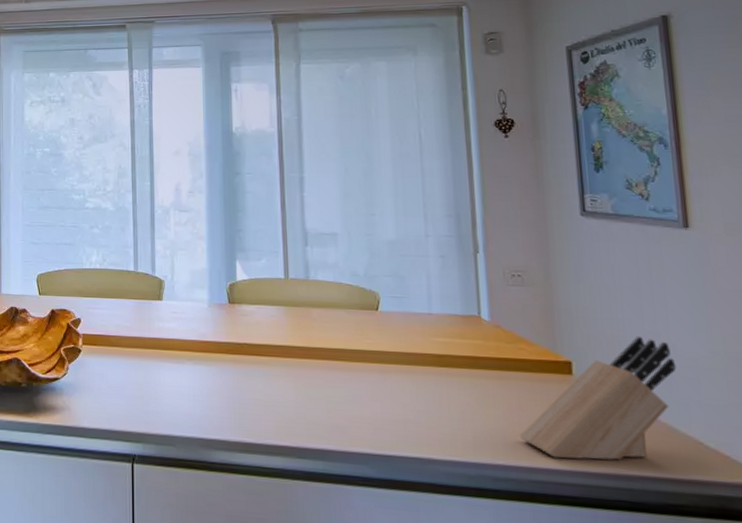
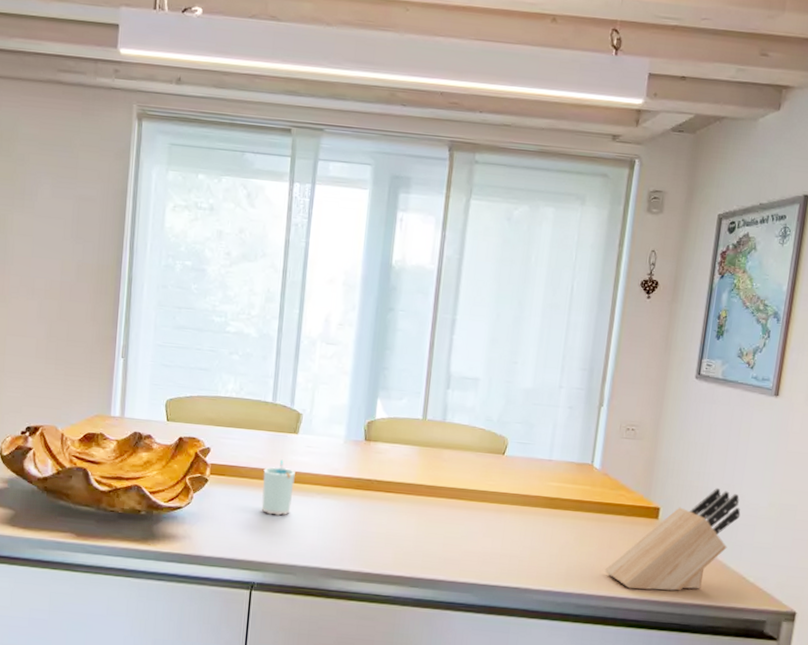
cup: none [133,326,164,384] -> present [261,459,295,516]

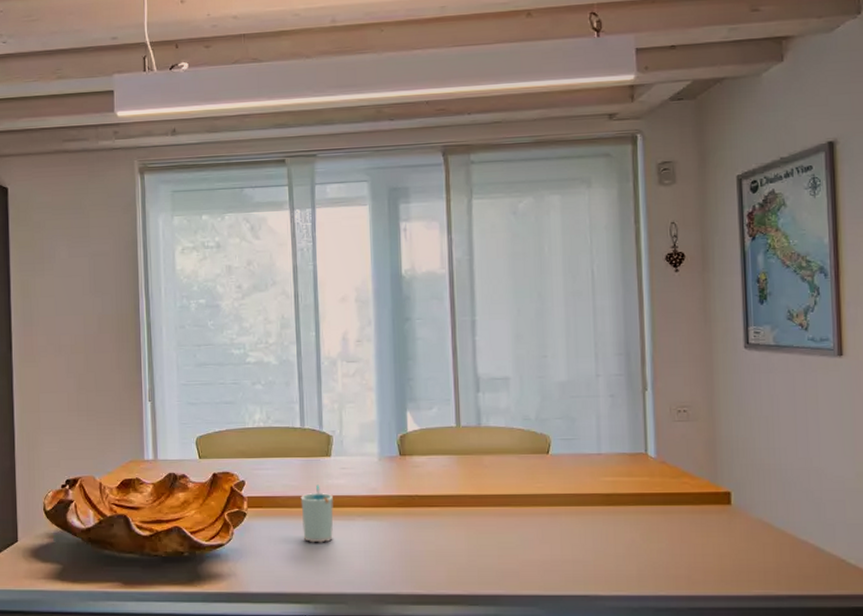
knife block: present [604,487,741,591] -> none [680,463,825,585]

